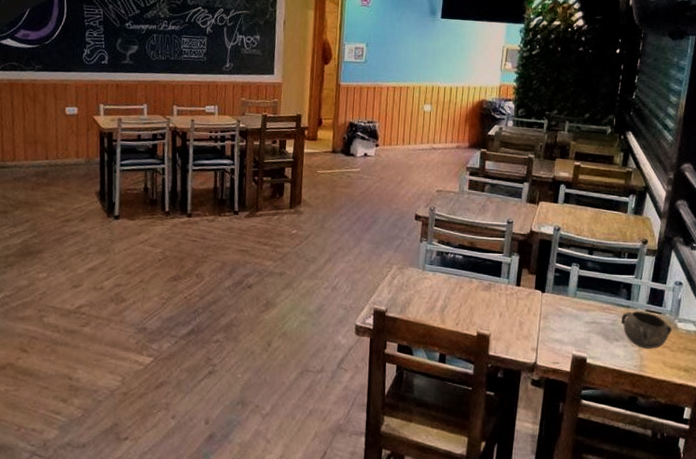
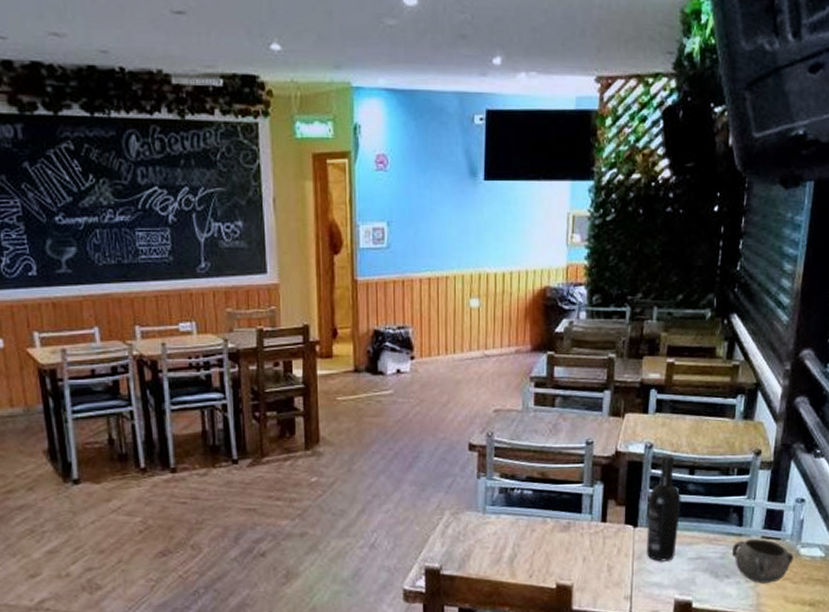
wine bottle: none [551,237,581,323] -> present [647,454,681,562]

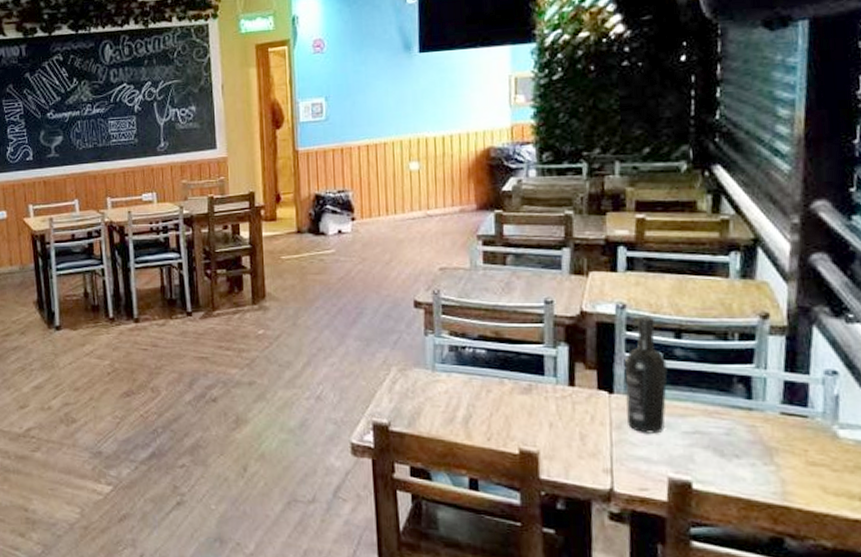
decorative bowl: present [731,539,794,583] -> none [740,415,830,468]

